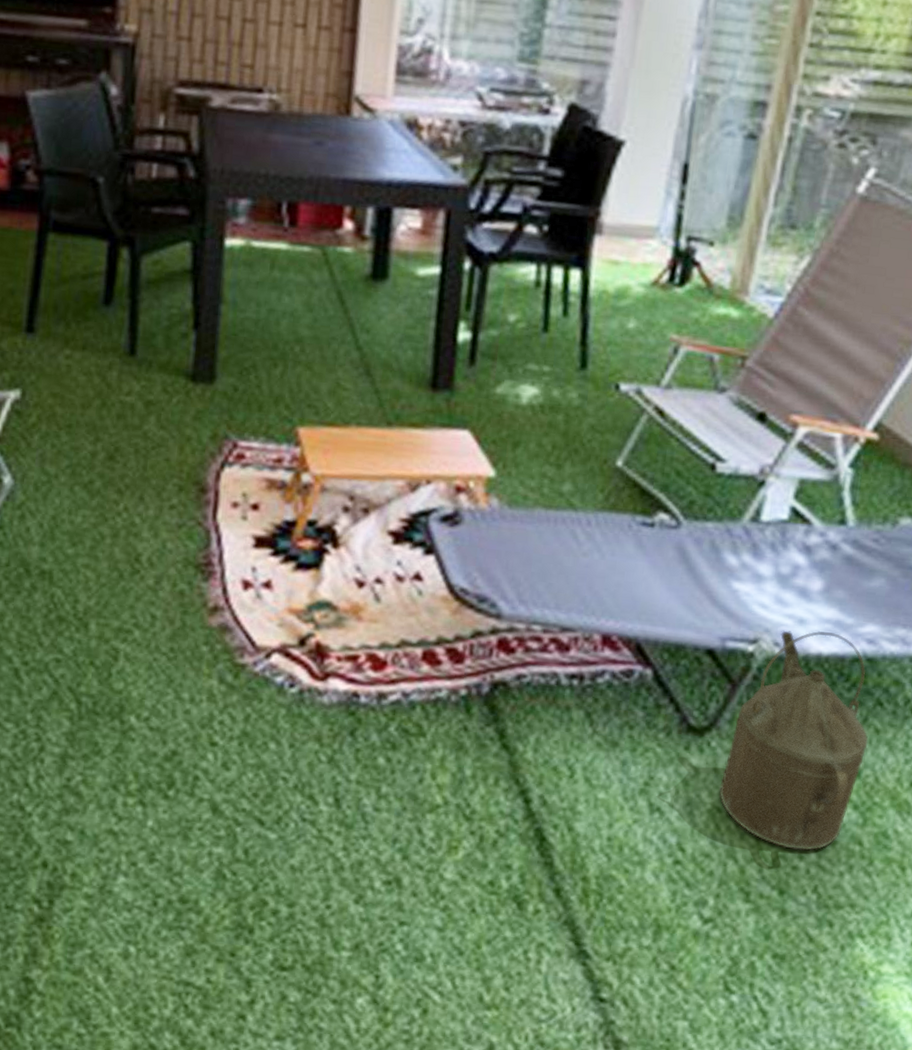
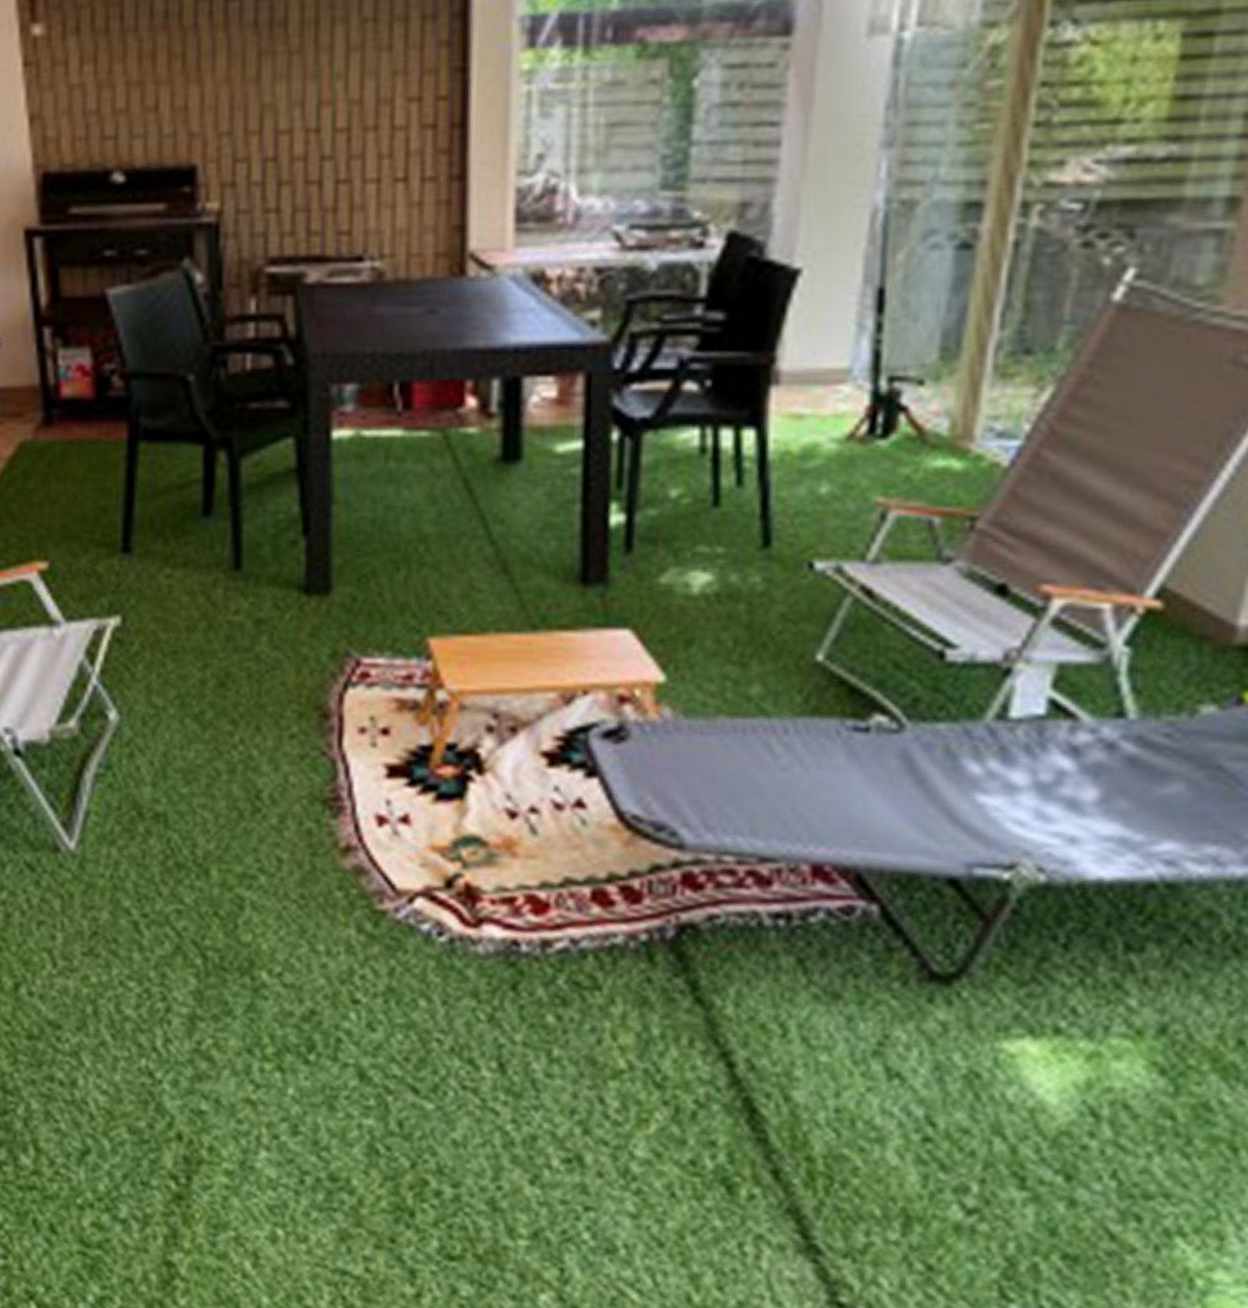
watering can: present [719,630,869,851] -> none [976,852,1175,1126]

